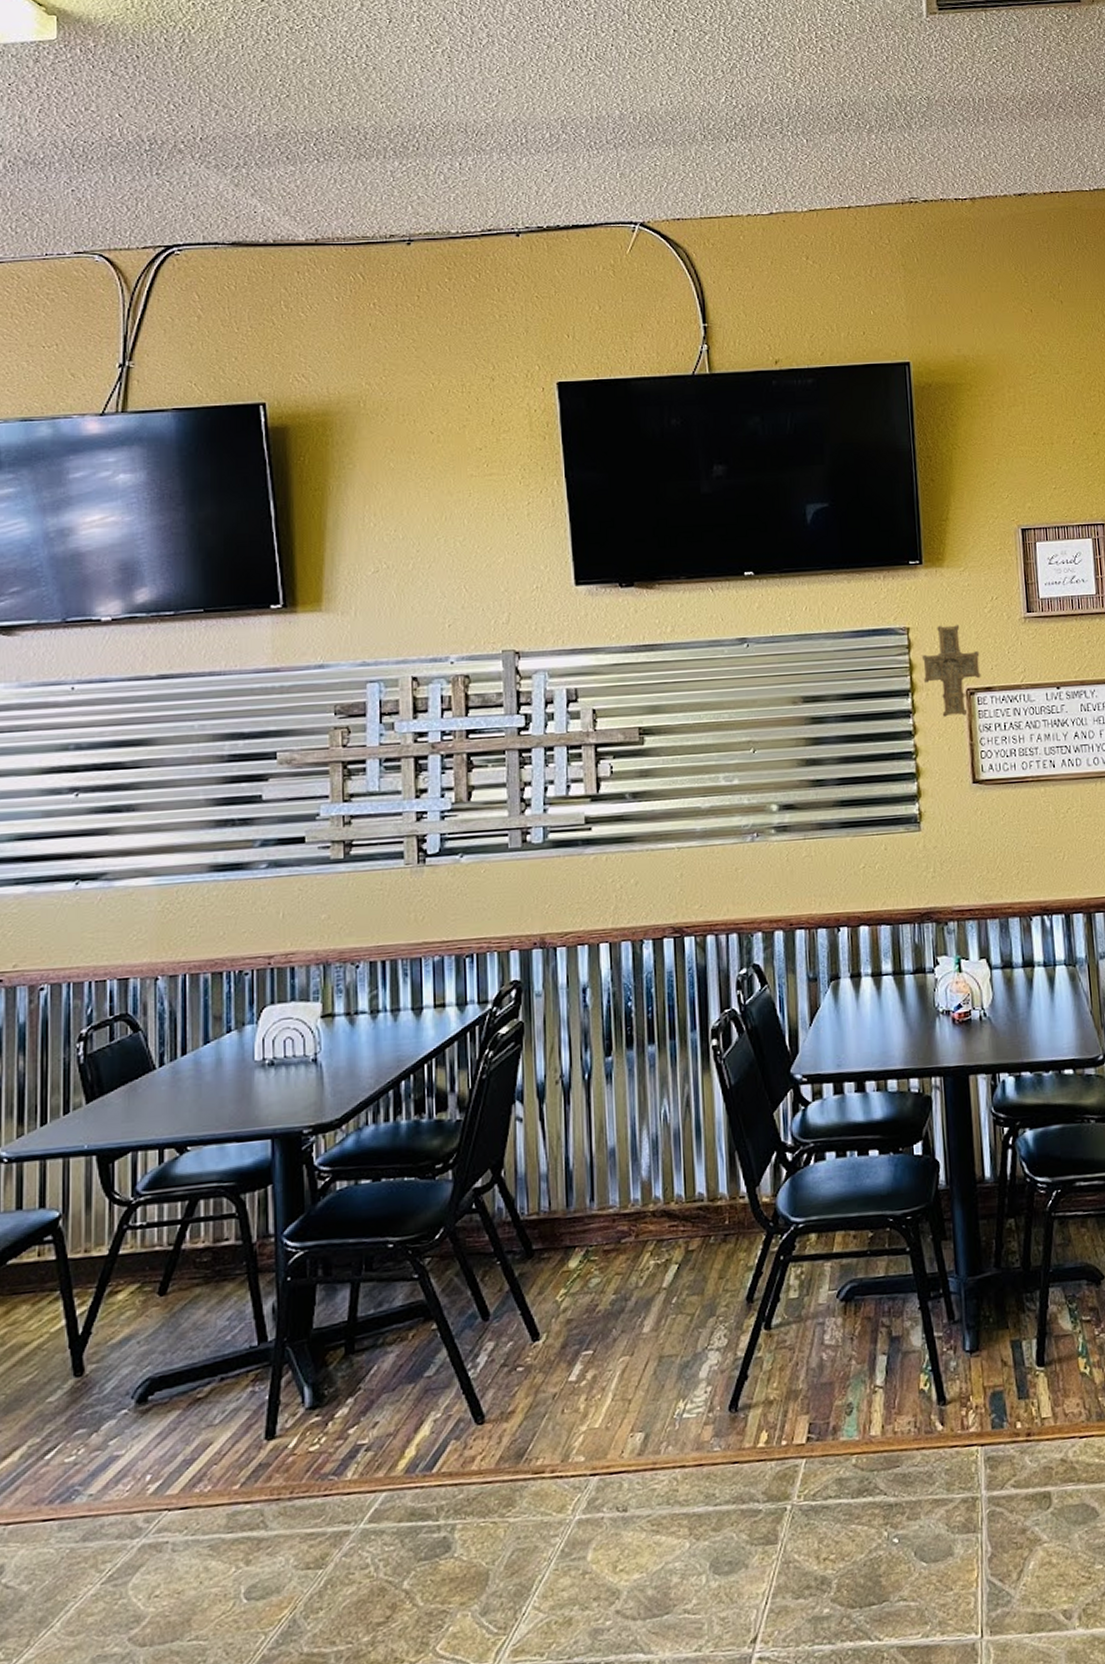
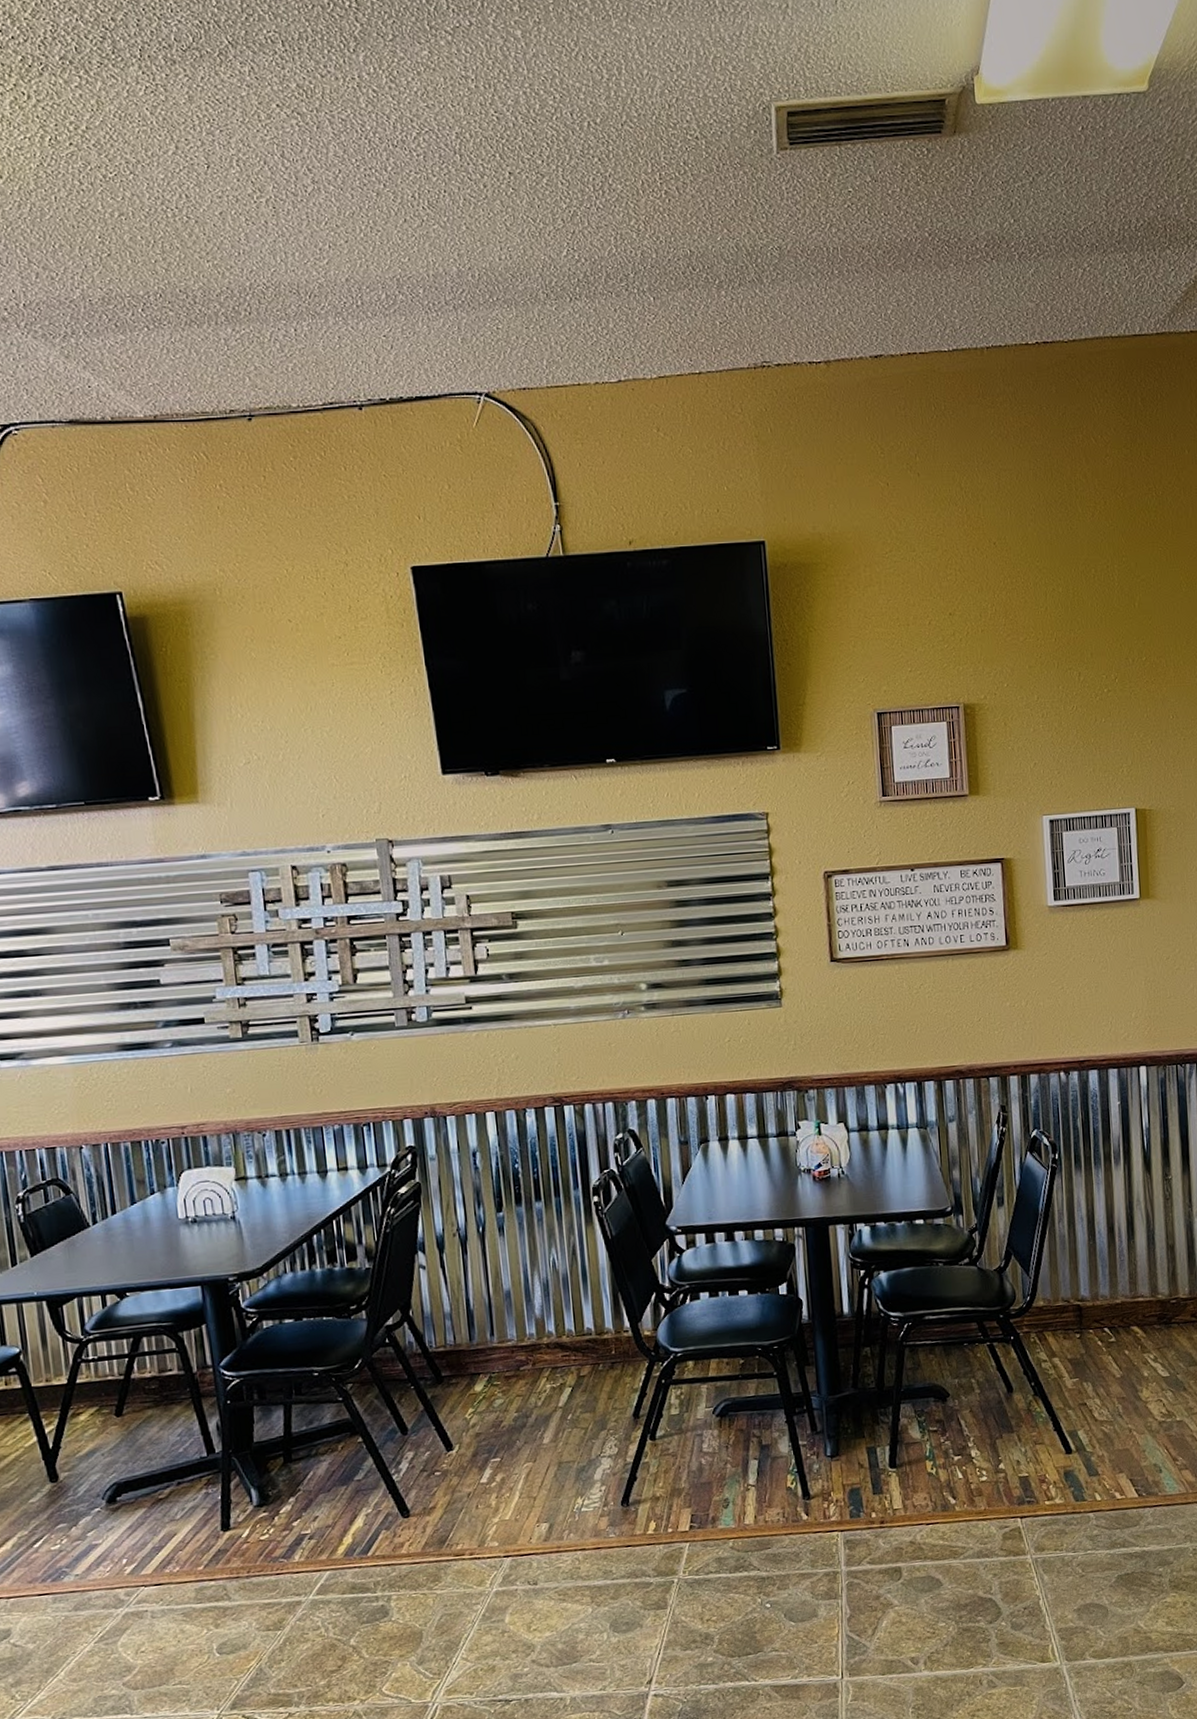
decorative cross: present [922,625,981,717] -> none [781,809,838,899]

